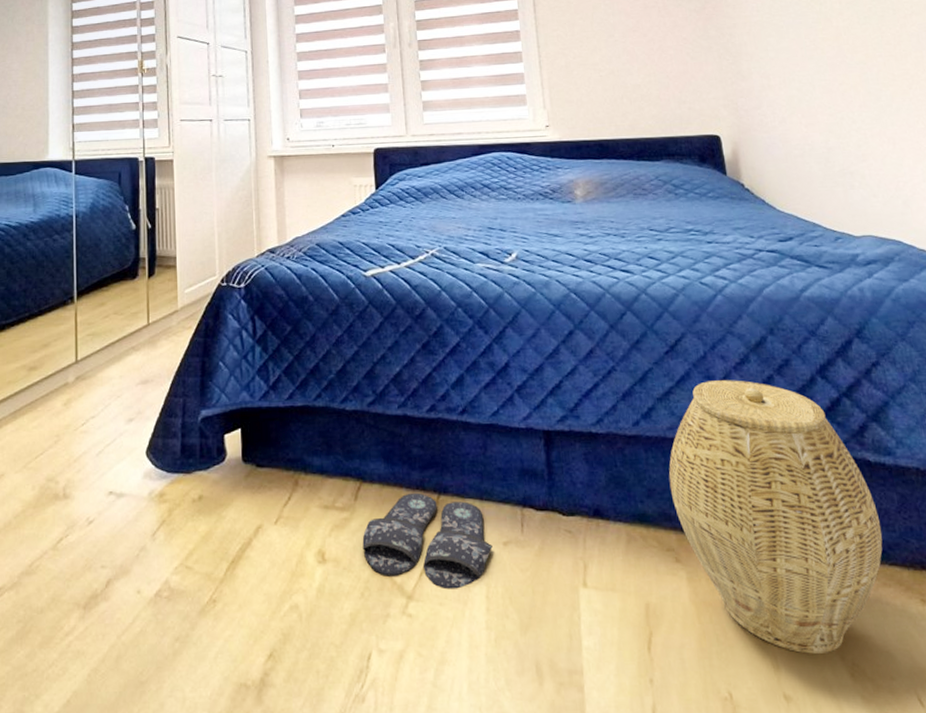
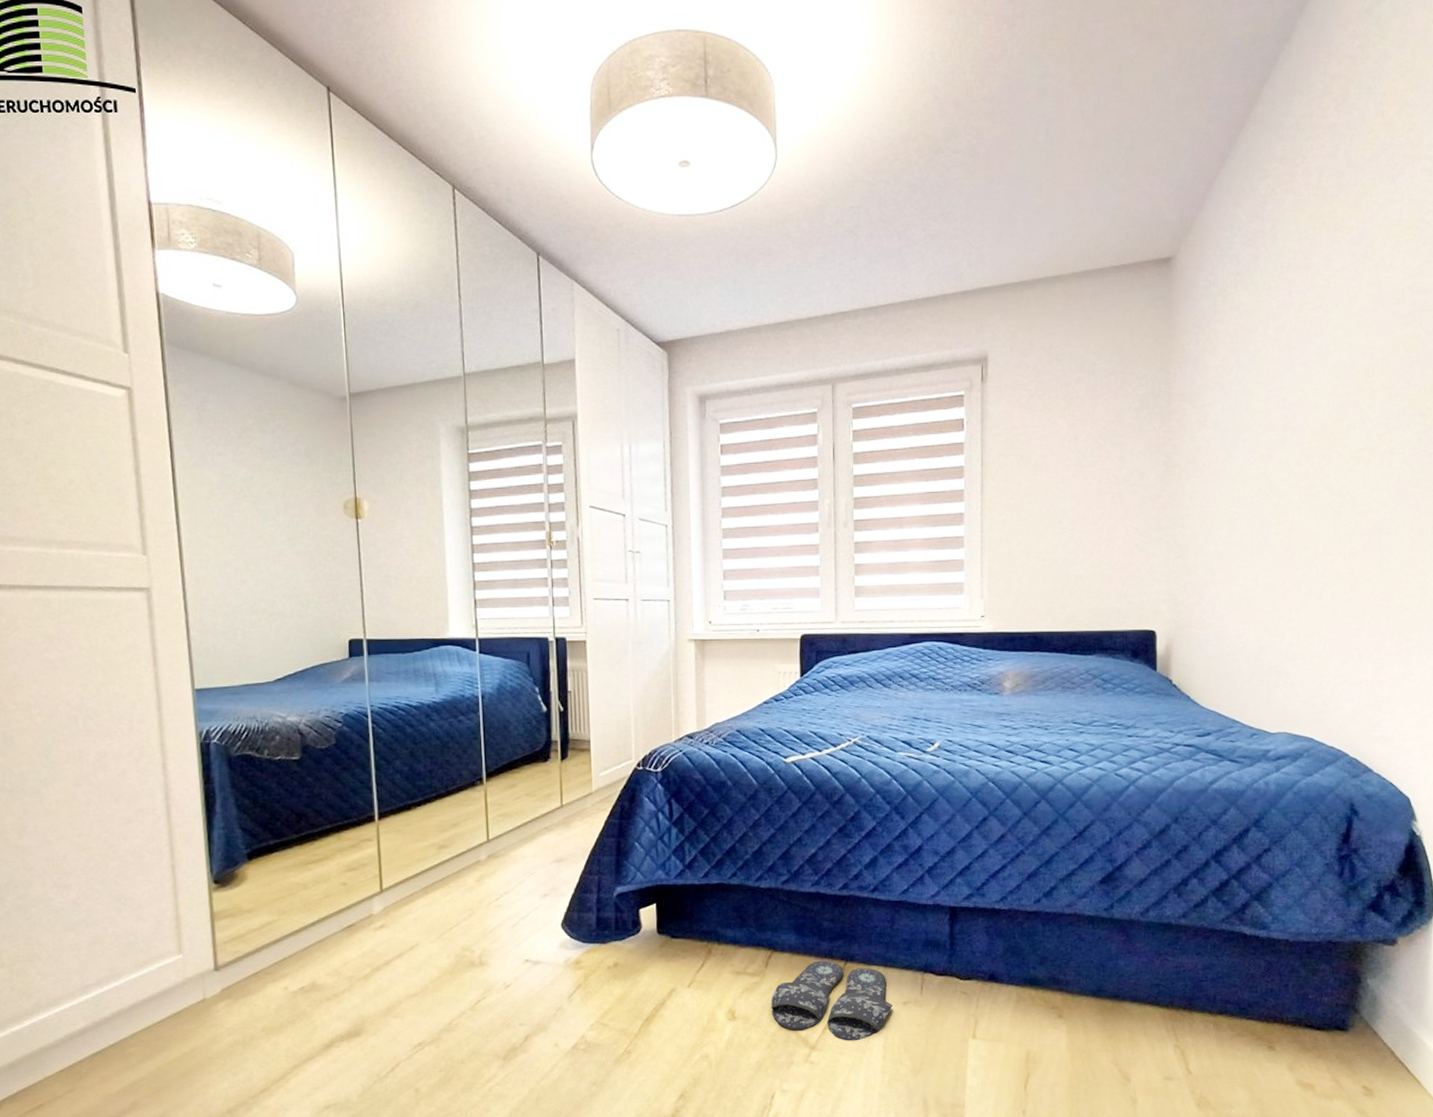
woven basket: present [669,380,883,654] -> none [1061,863,1246,1089]

